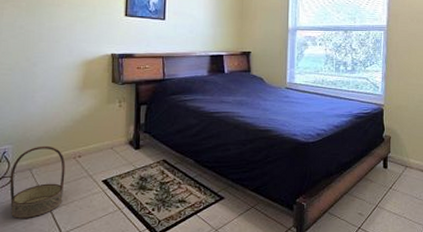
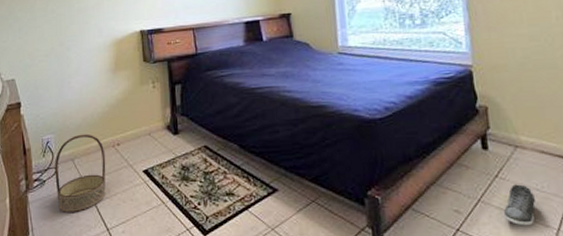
shoe: none [392,194,415,224] -> present [503,184,536,226]

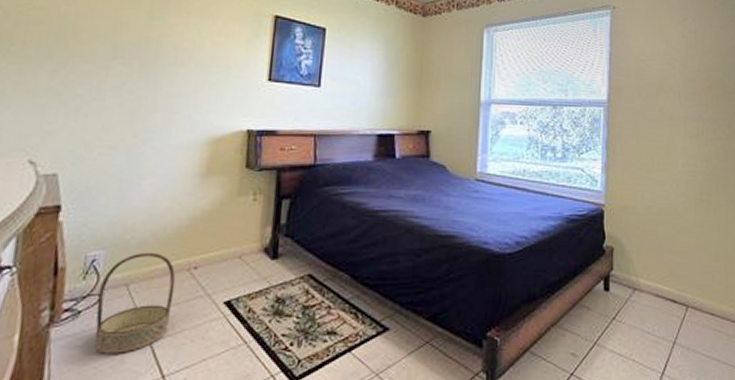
shoe: present [503,184,536,226] -> none [616,327,647,370]

